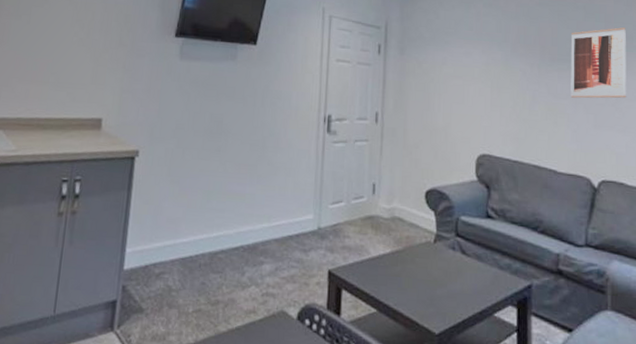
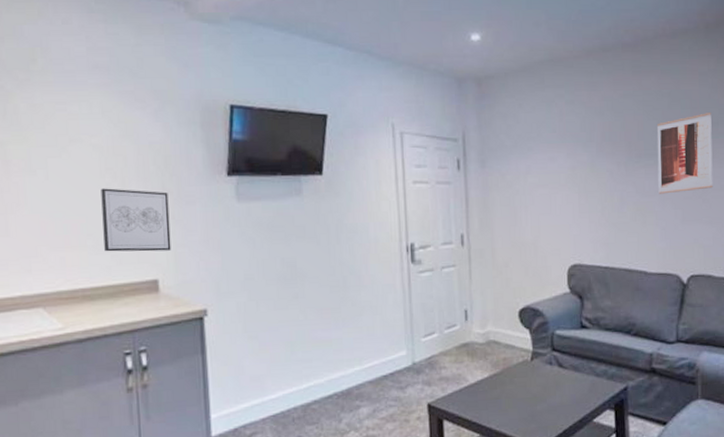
wall art: none [63,36,123,95] -> present [101,188,171,252]

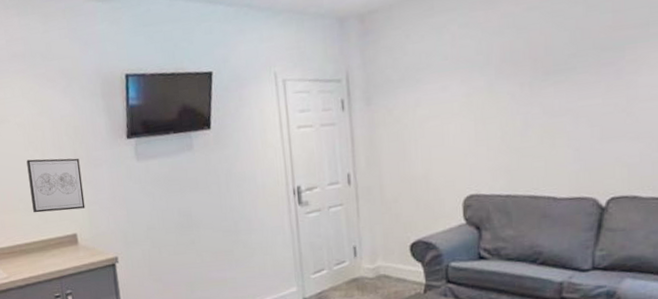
wall art: present [656,113,713,194] -> none [568,13,641,113]

